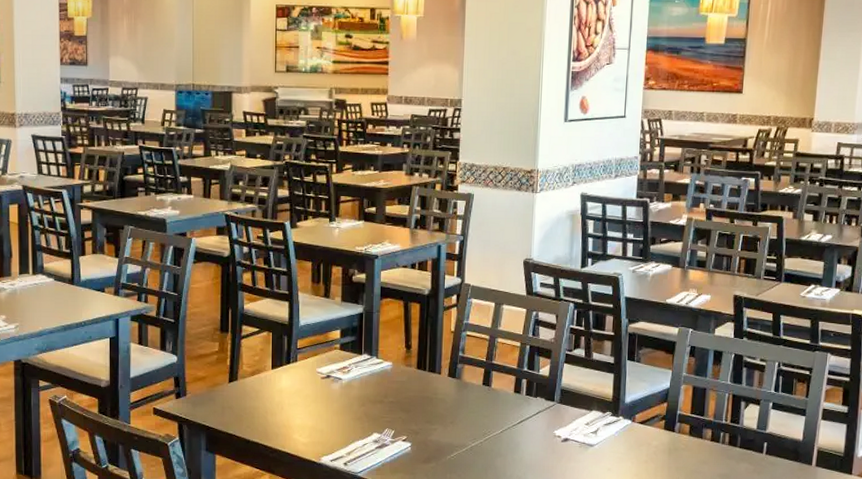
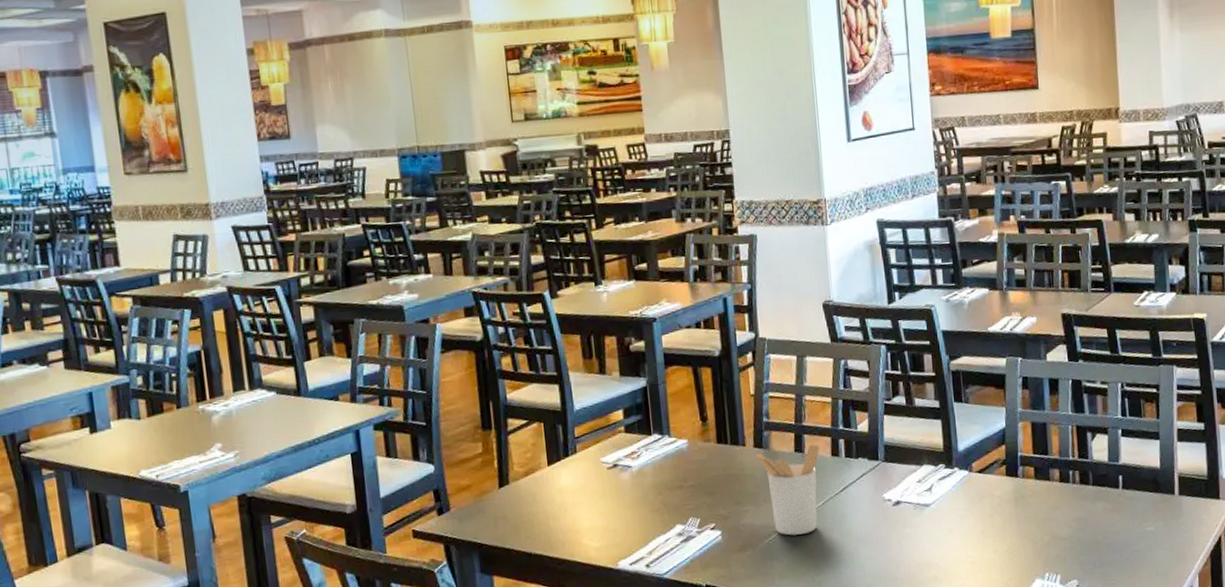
utensil holder: none [449,380,505,455] -> present [756,443,820,536]

